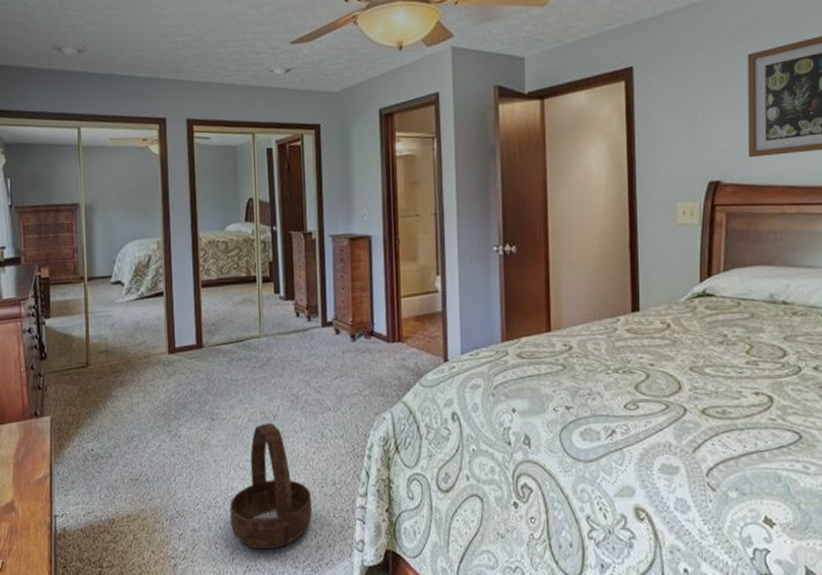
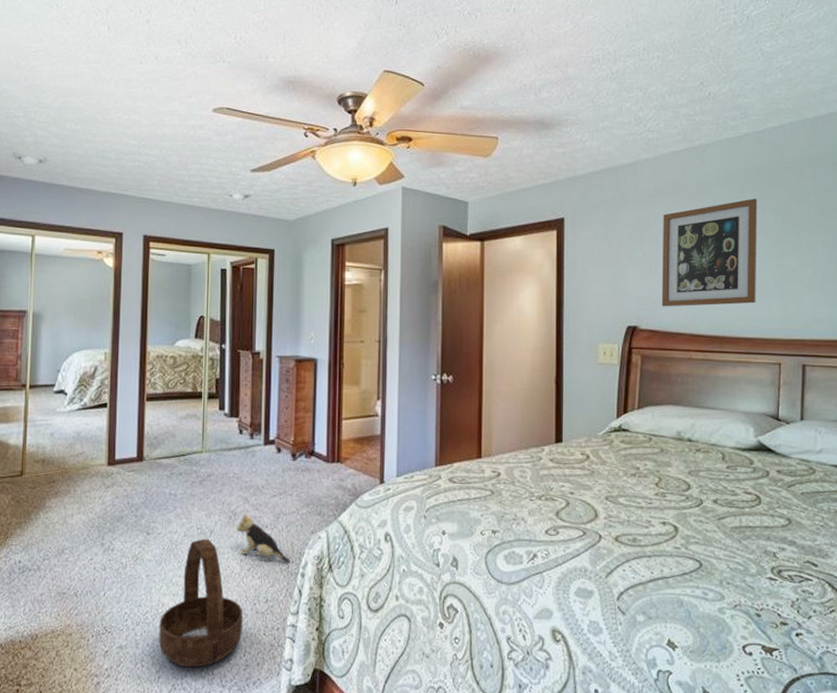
plush toy: none [299,397,356,445] -> present [236,514,290,563]

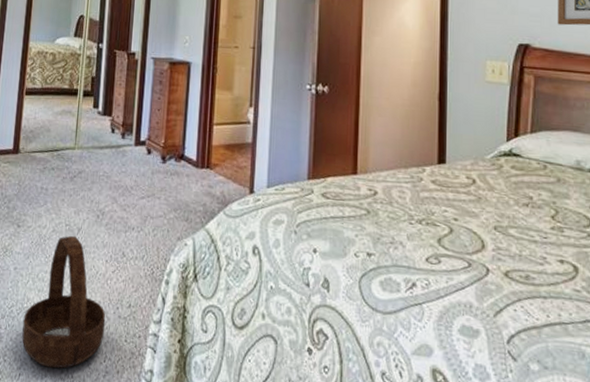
plush toy: present [236,514,290,563] -> none [103,214,155,269]

